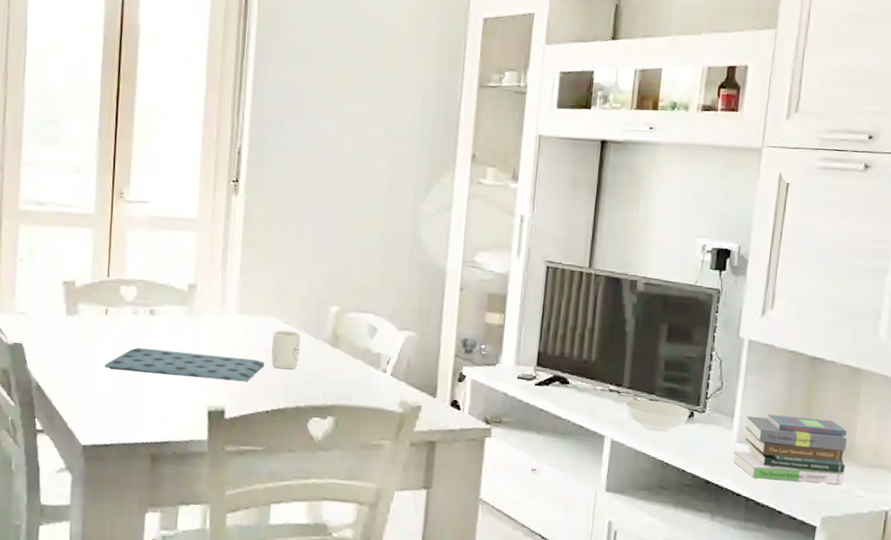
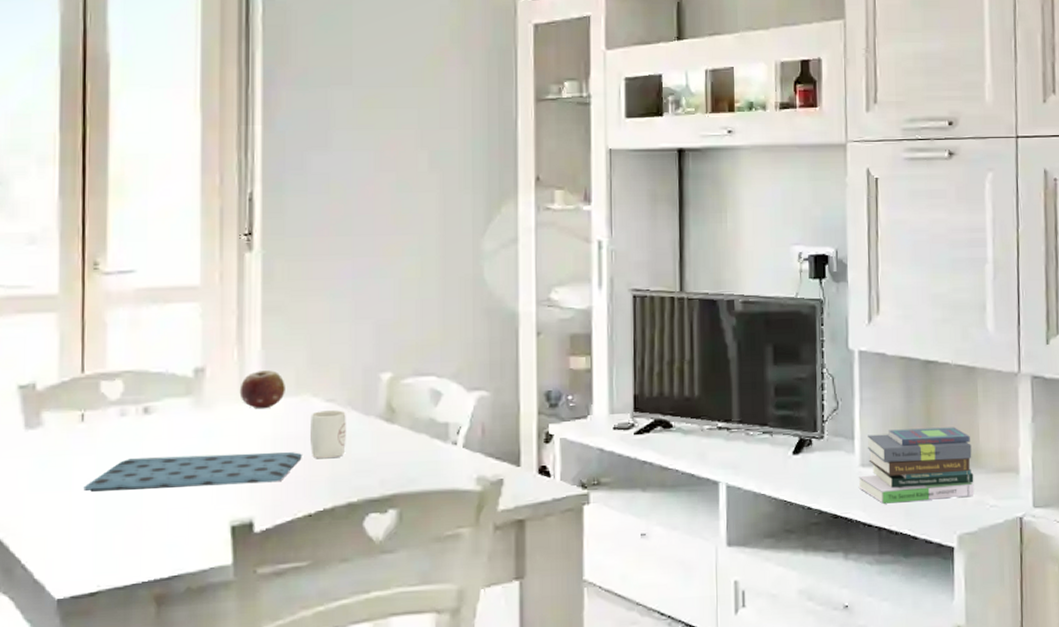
fruit: none [221,292,256,323] -> present [239,370,285,409]
bowl: present [626,399,691,432] -> none [739,432,808,468]

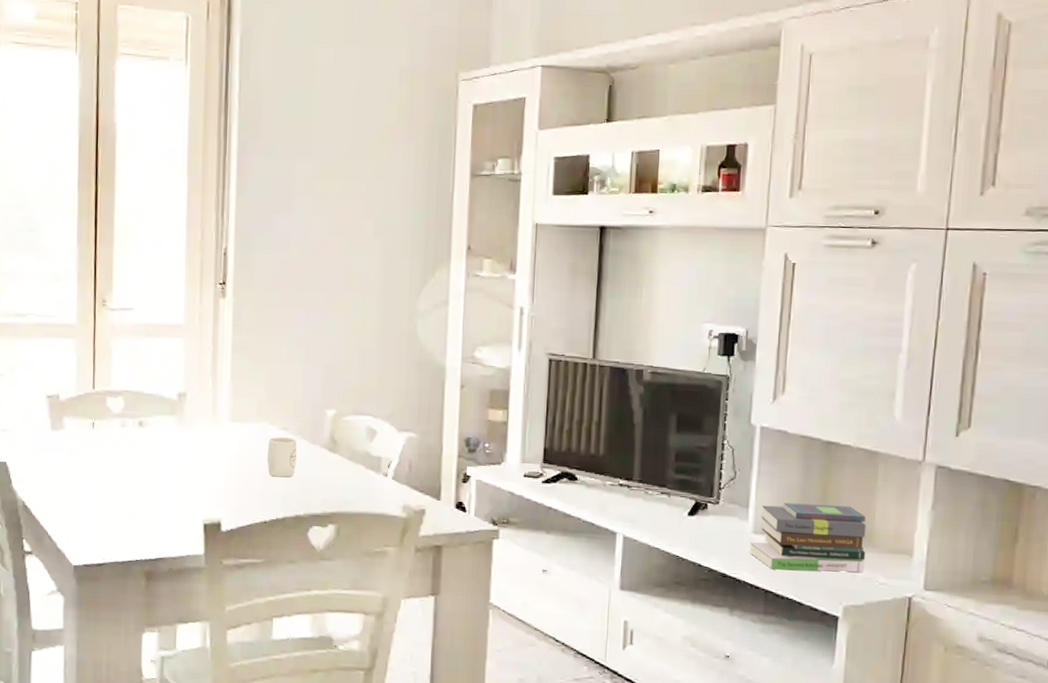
placemat: present [83,452,302,491] -> none [93,461,260,492]
fruit: present [239,370,285,409] -> none [212,399,249,431]

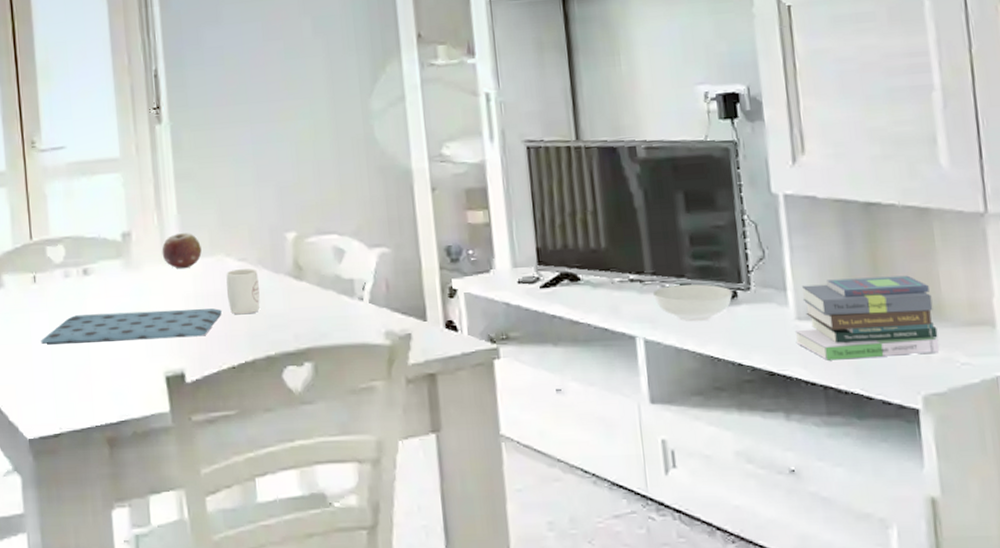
placemat: none [93,461,260,492] -> present [41,308,222,344]
fruit: none [212,399,249,431] -> present [162,233,202,269]
bowl: none [637,493,704,526] -> present [653,284,733,322]

